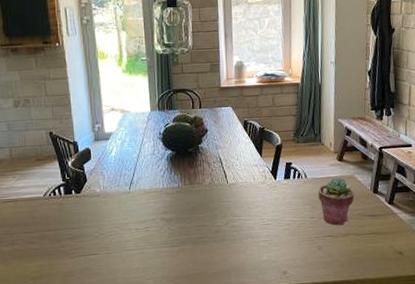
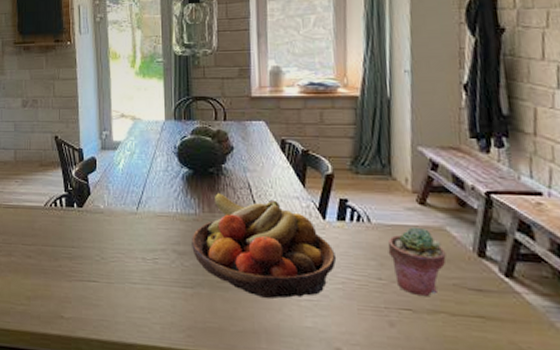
fruit bowl: none [176,168,284,245] -> present [192,193,337,299]

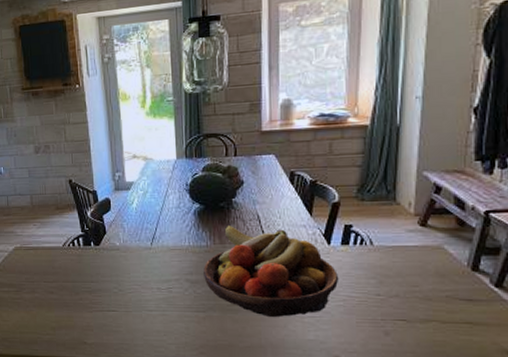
potted succulent: present [387,227,446,297] -> none [388,247,442,309]

